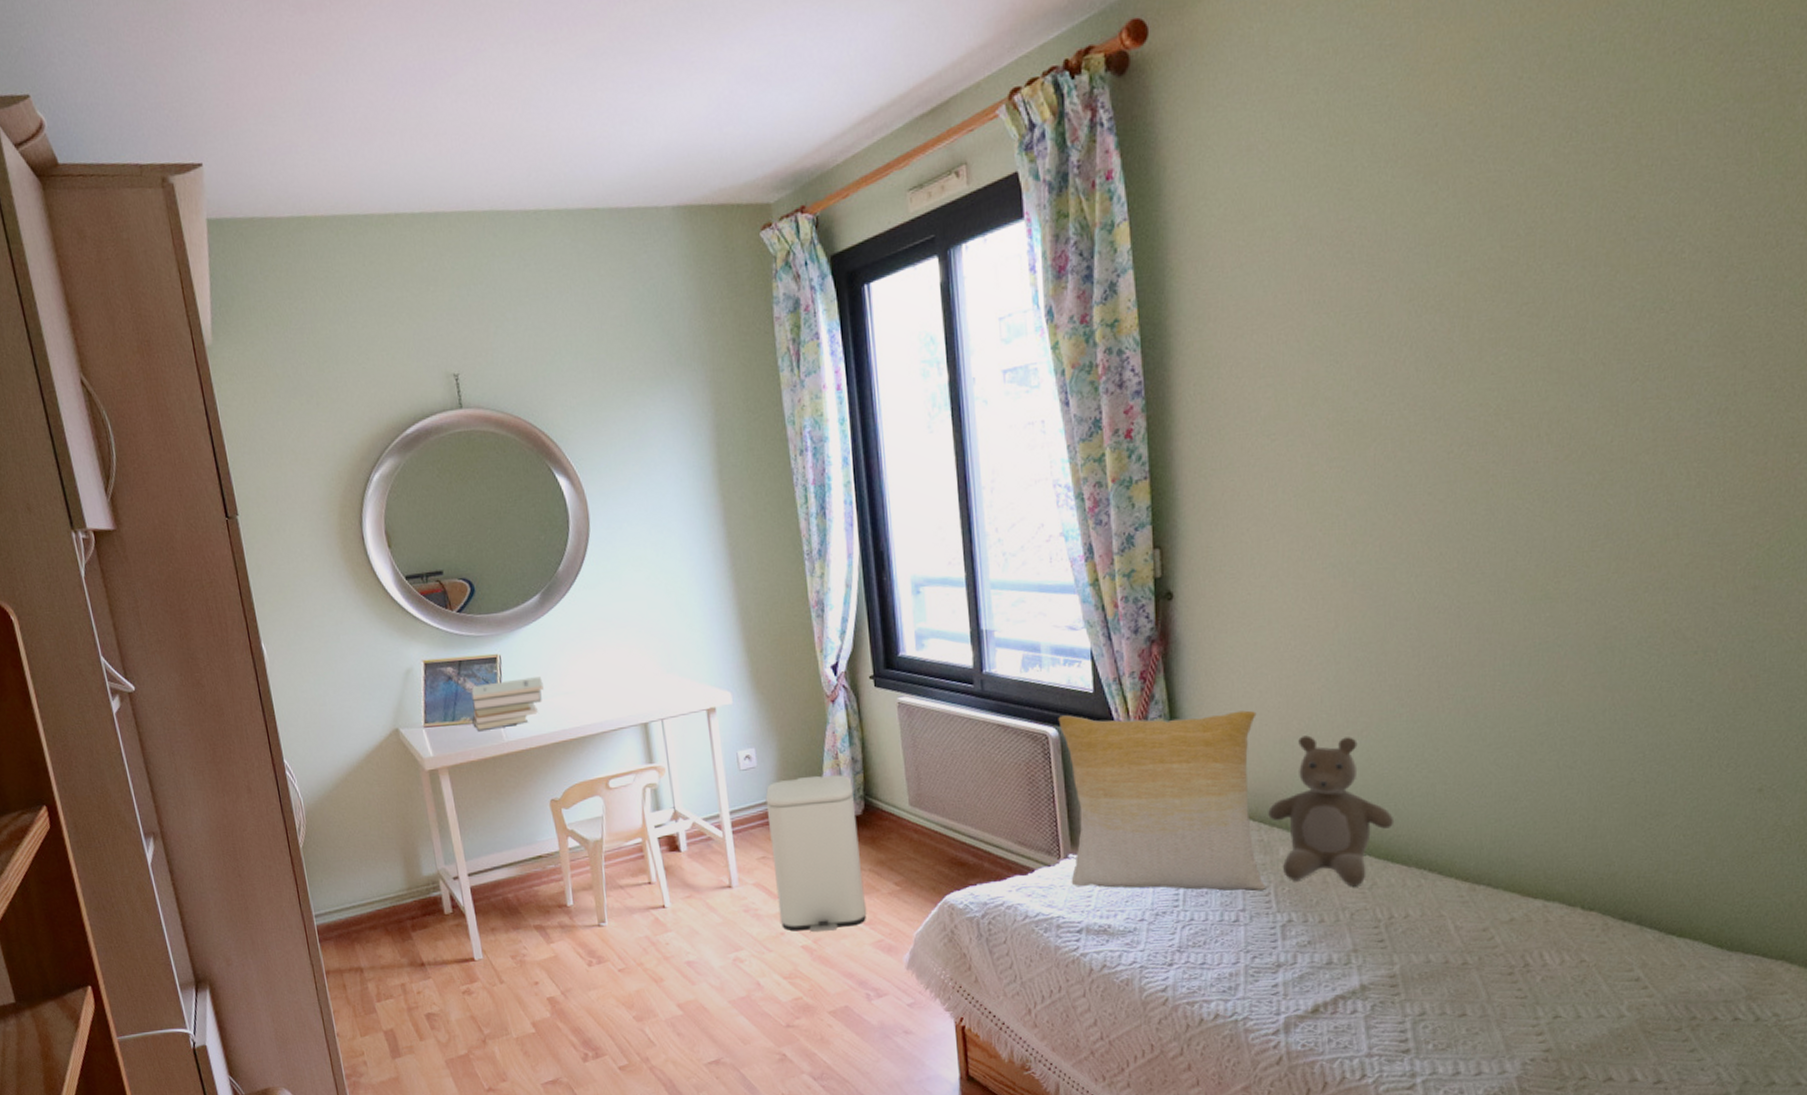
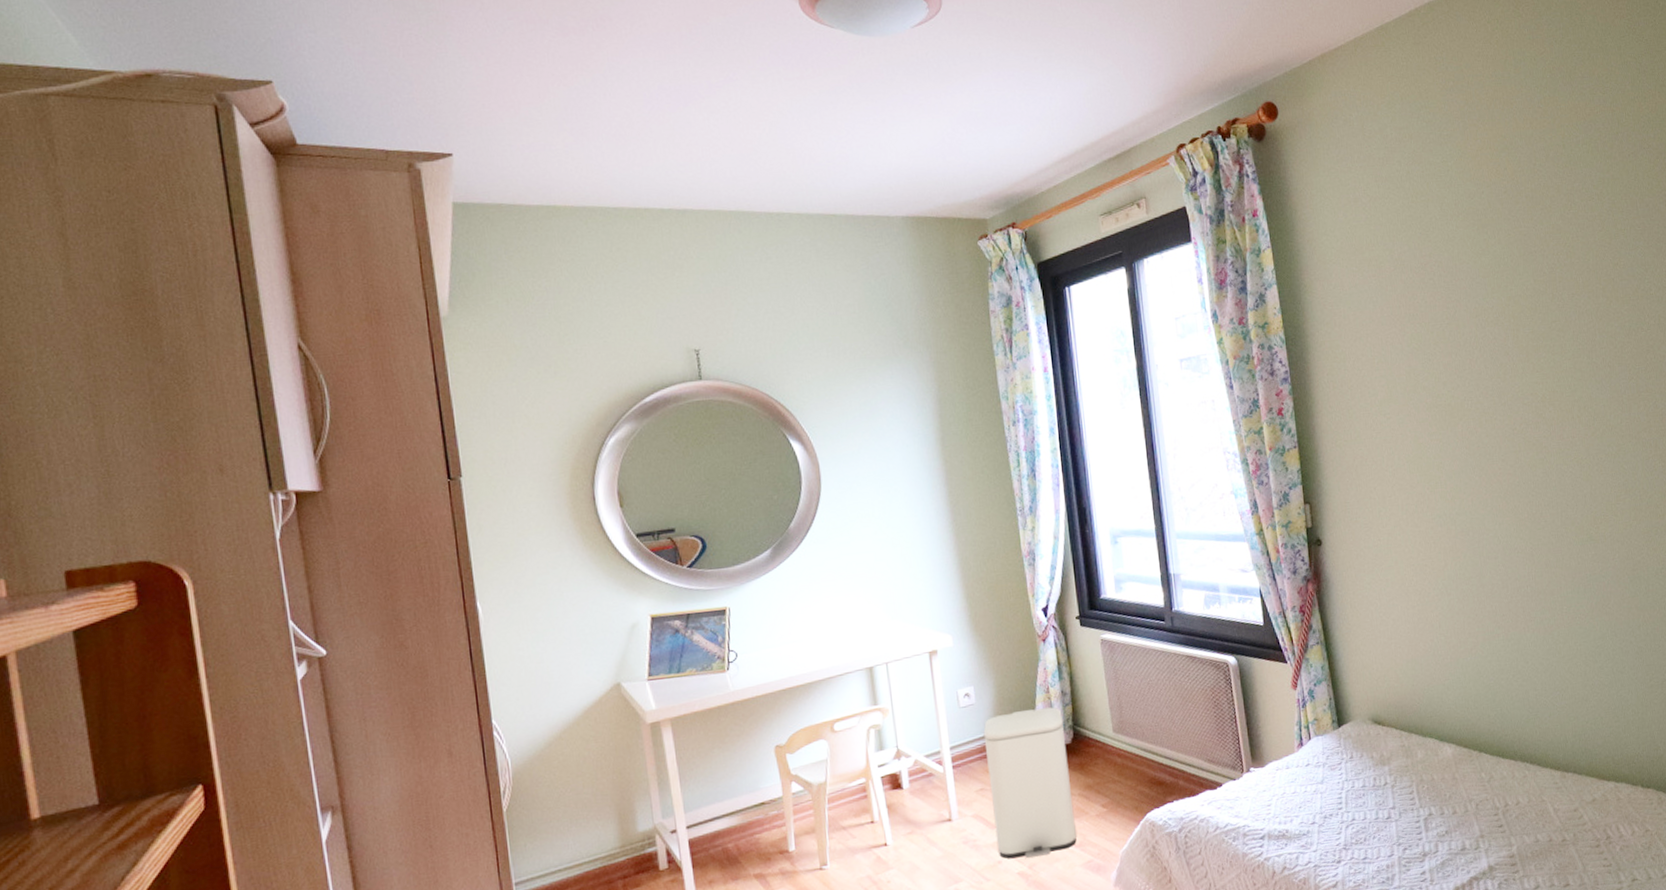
books: present [471,677,544,732] -> none [698,627,772,683]
pillow: present [1058,710,1265,891] -> none [1236,635,1409,797]
teddy bear: present [1268,735,1395,887] -> none [1406,654,1502,781]

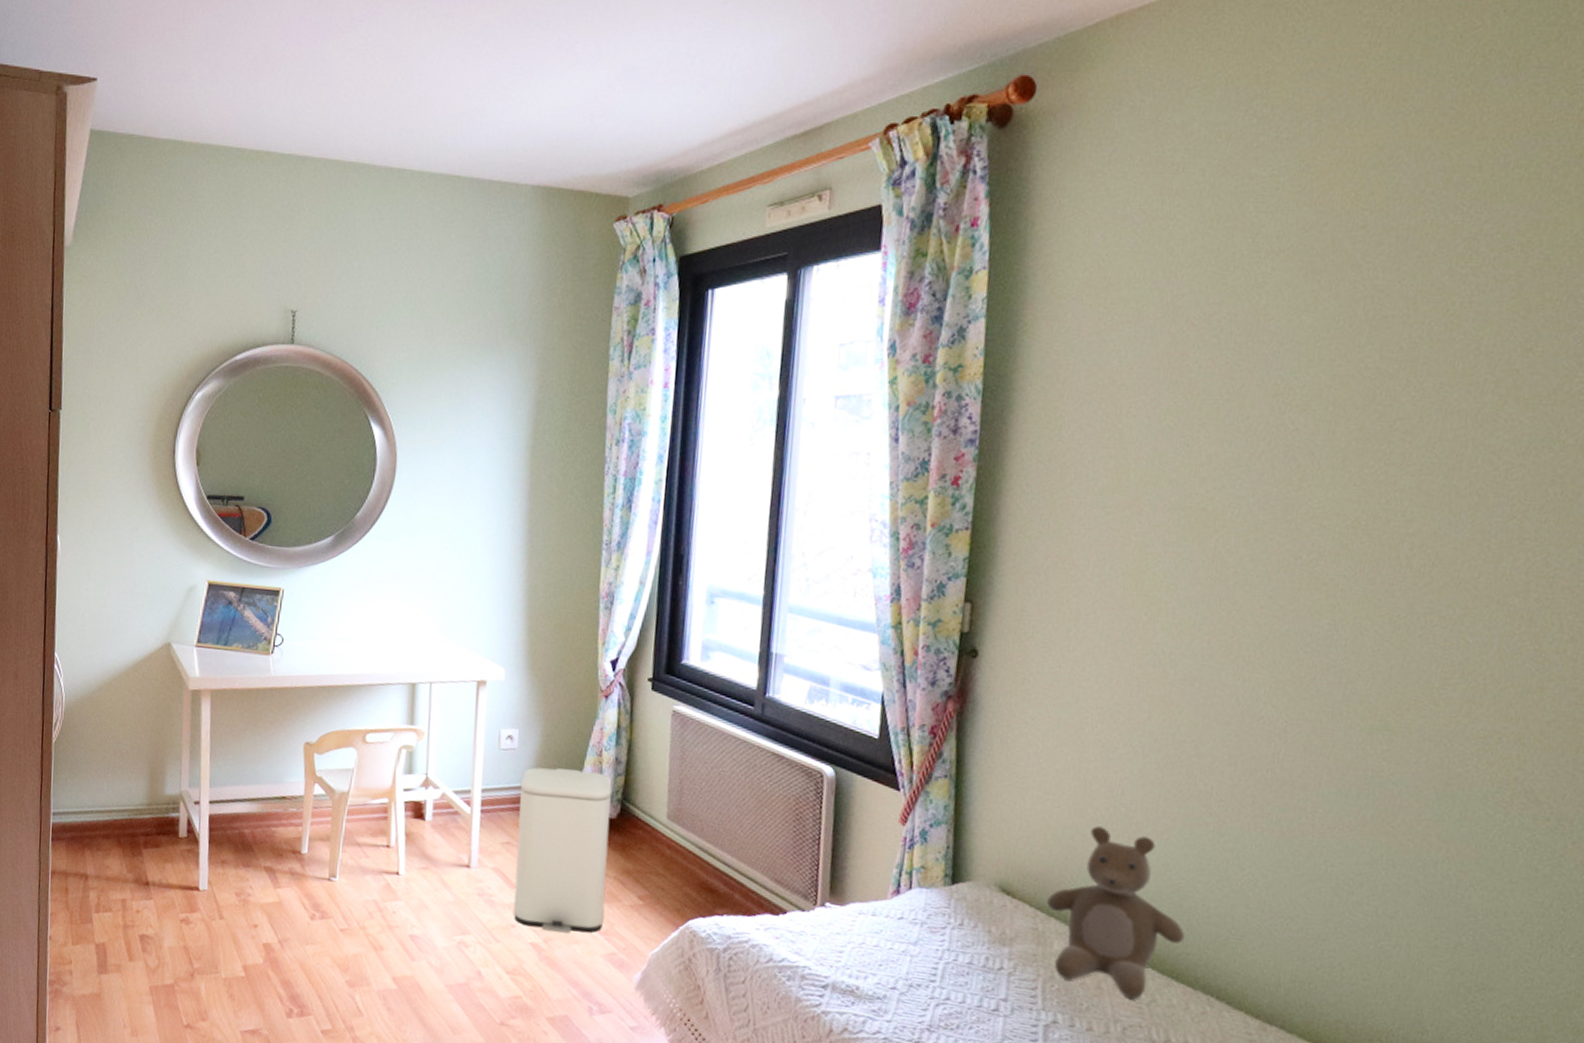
teddy bear: none [1406,654,1502,781] -> present [1047,826,1186,1000]

